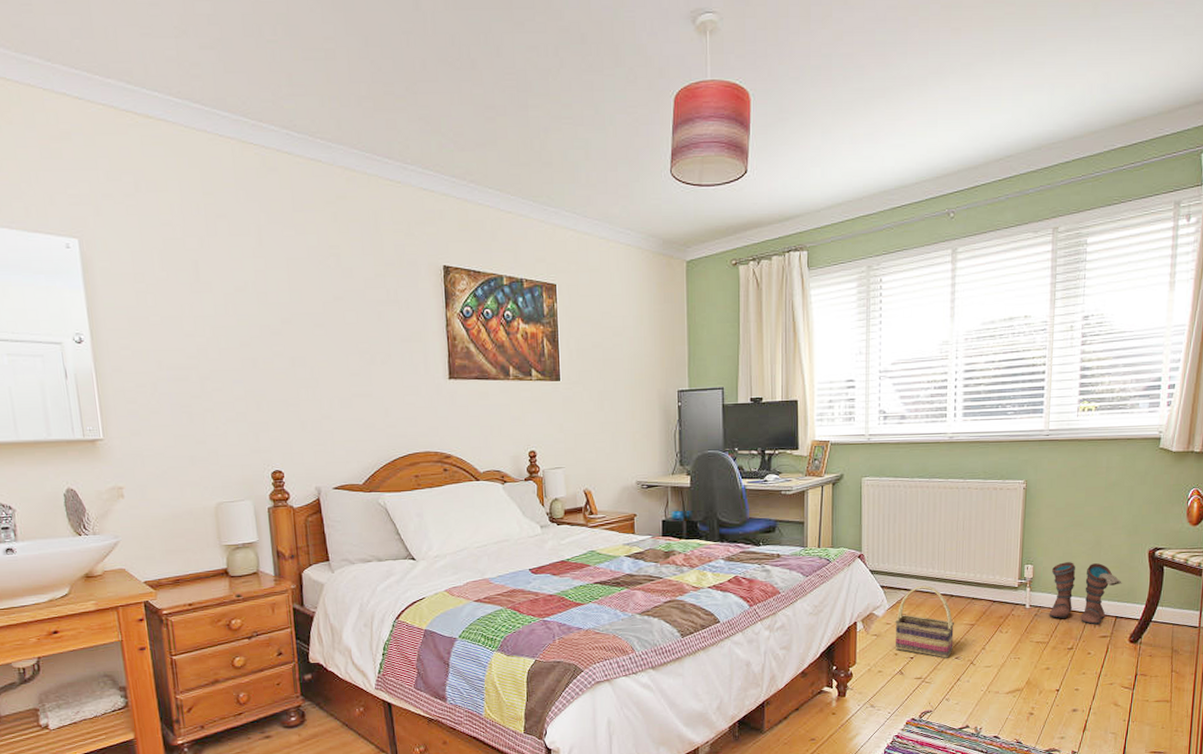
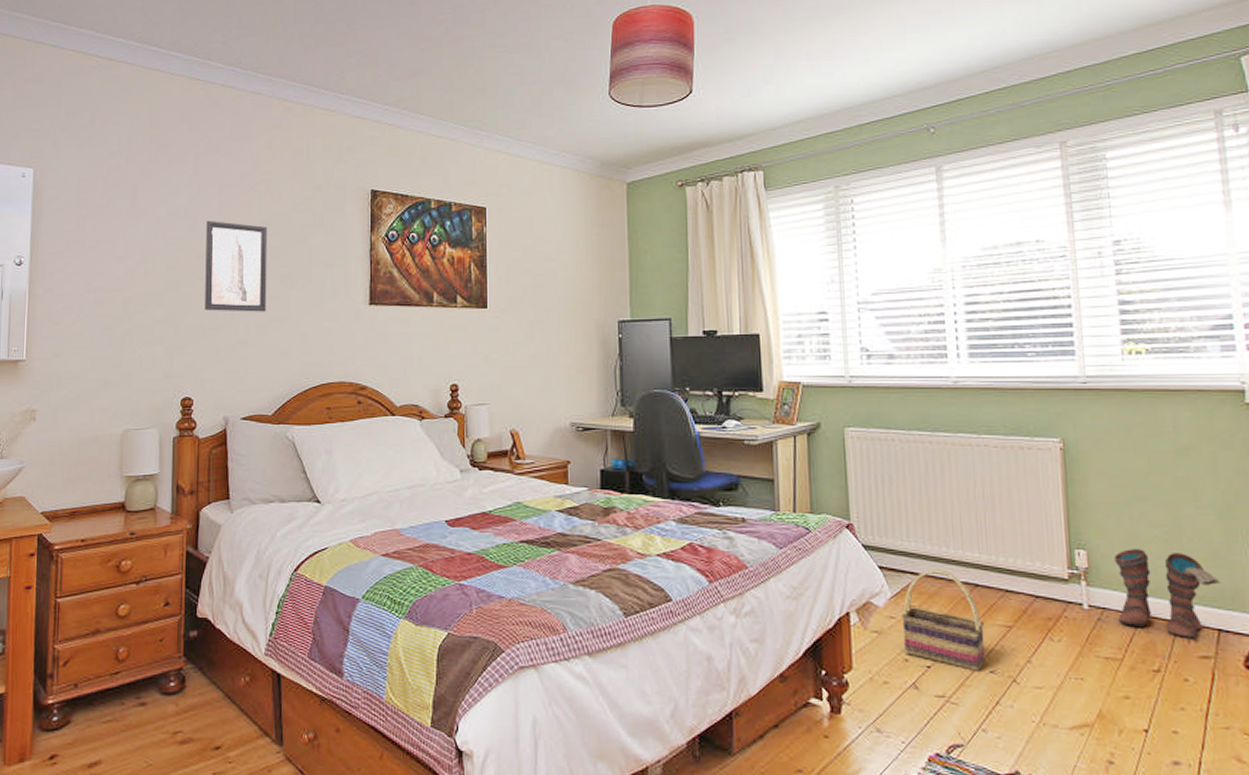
wall art: none [277,295,348,388] -> present [205,220,268,312]

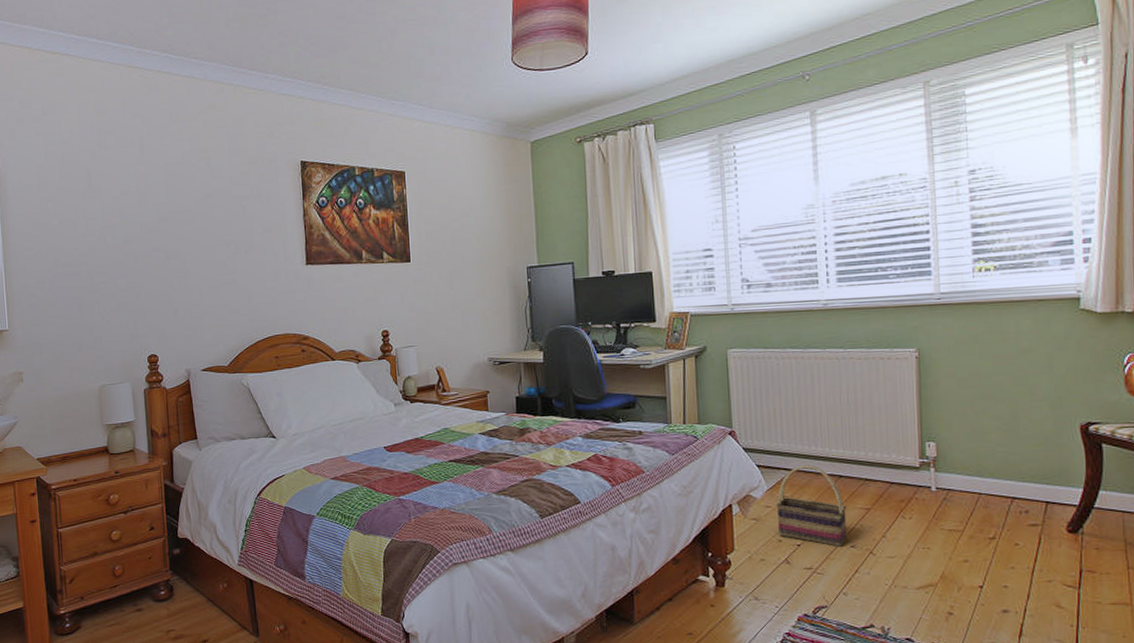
wall art: present [205,220,268,312] -> none [156,197,216,278]
boots: present [1114,549,1221,640] -> none [960,439,1050,511]

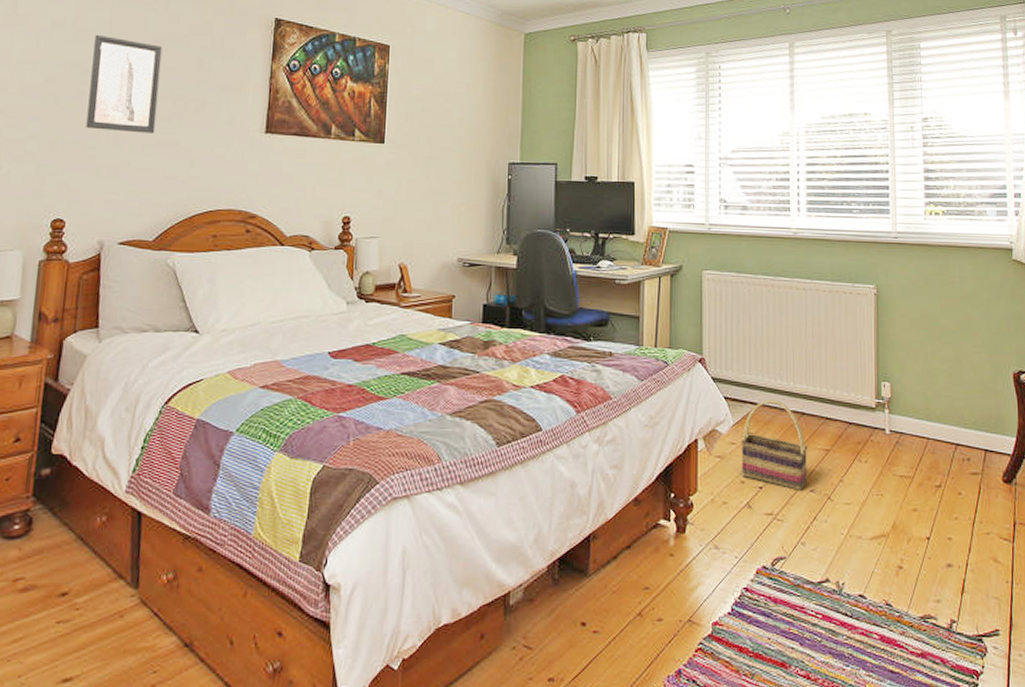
wall art: none [156,197,216,278] -> present [86,34,163,134]

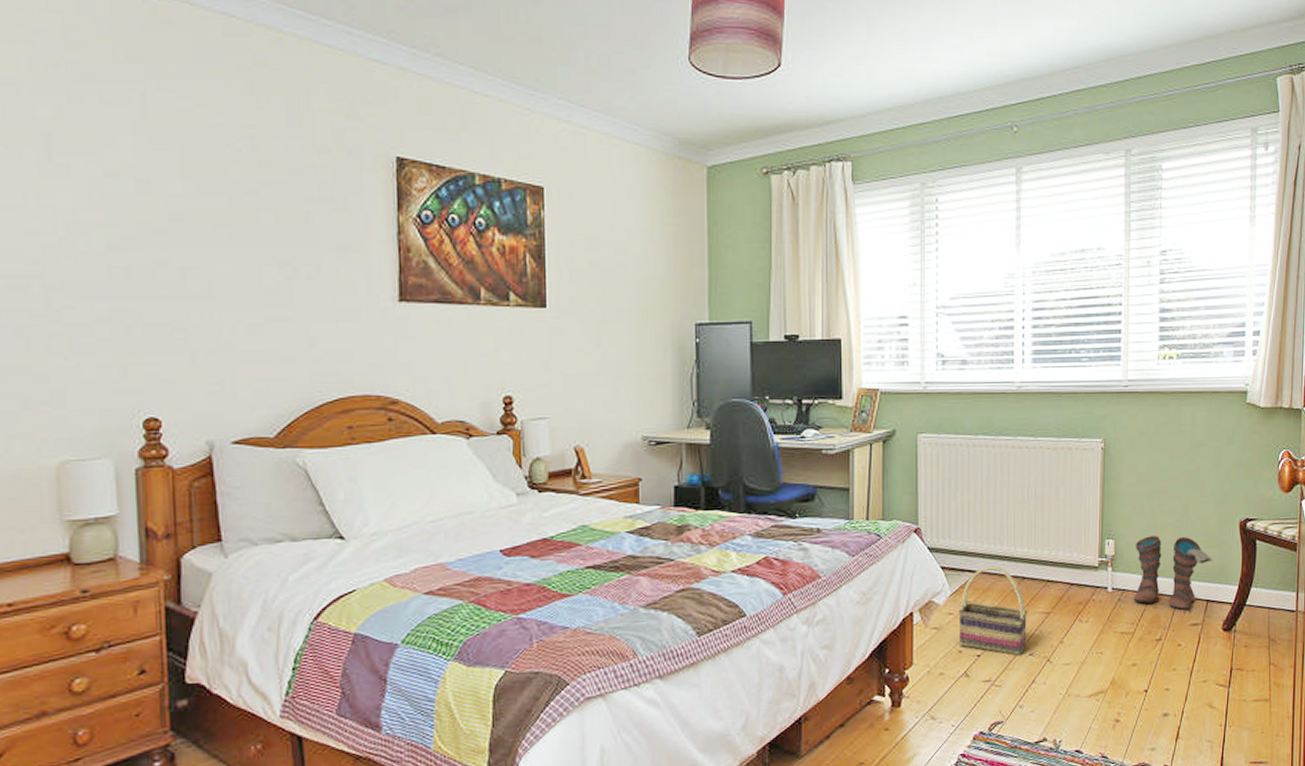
wall art: present [86,34,163,134] -> none [164,185,259,309]
boots: none [911,381,988,459] -> present [1134,536,1212,611]

